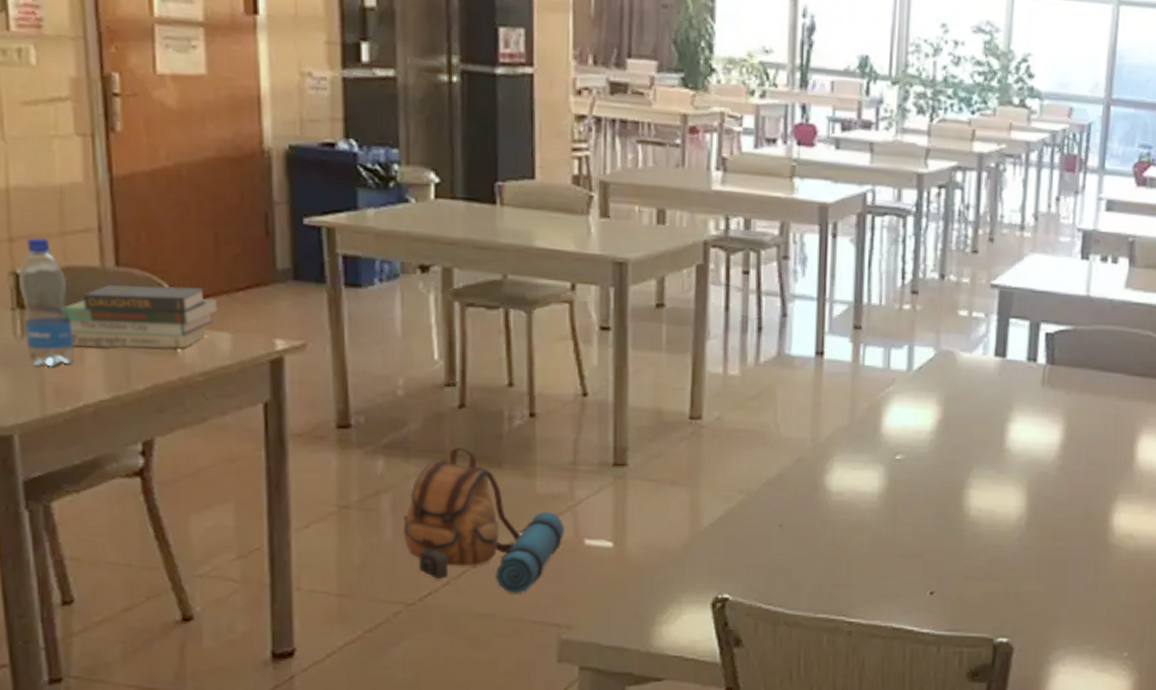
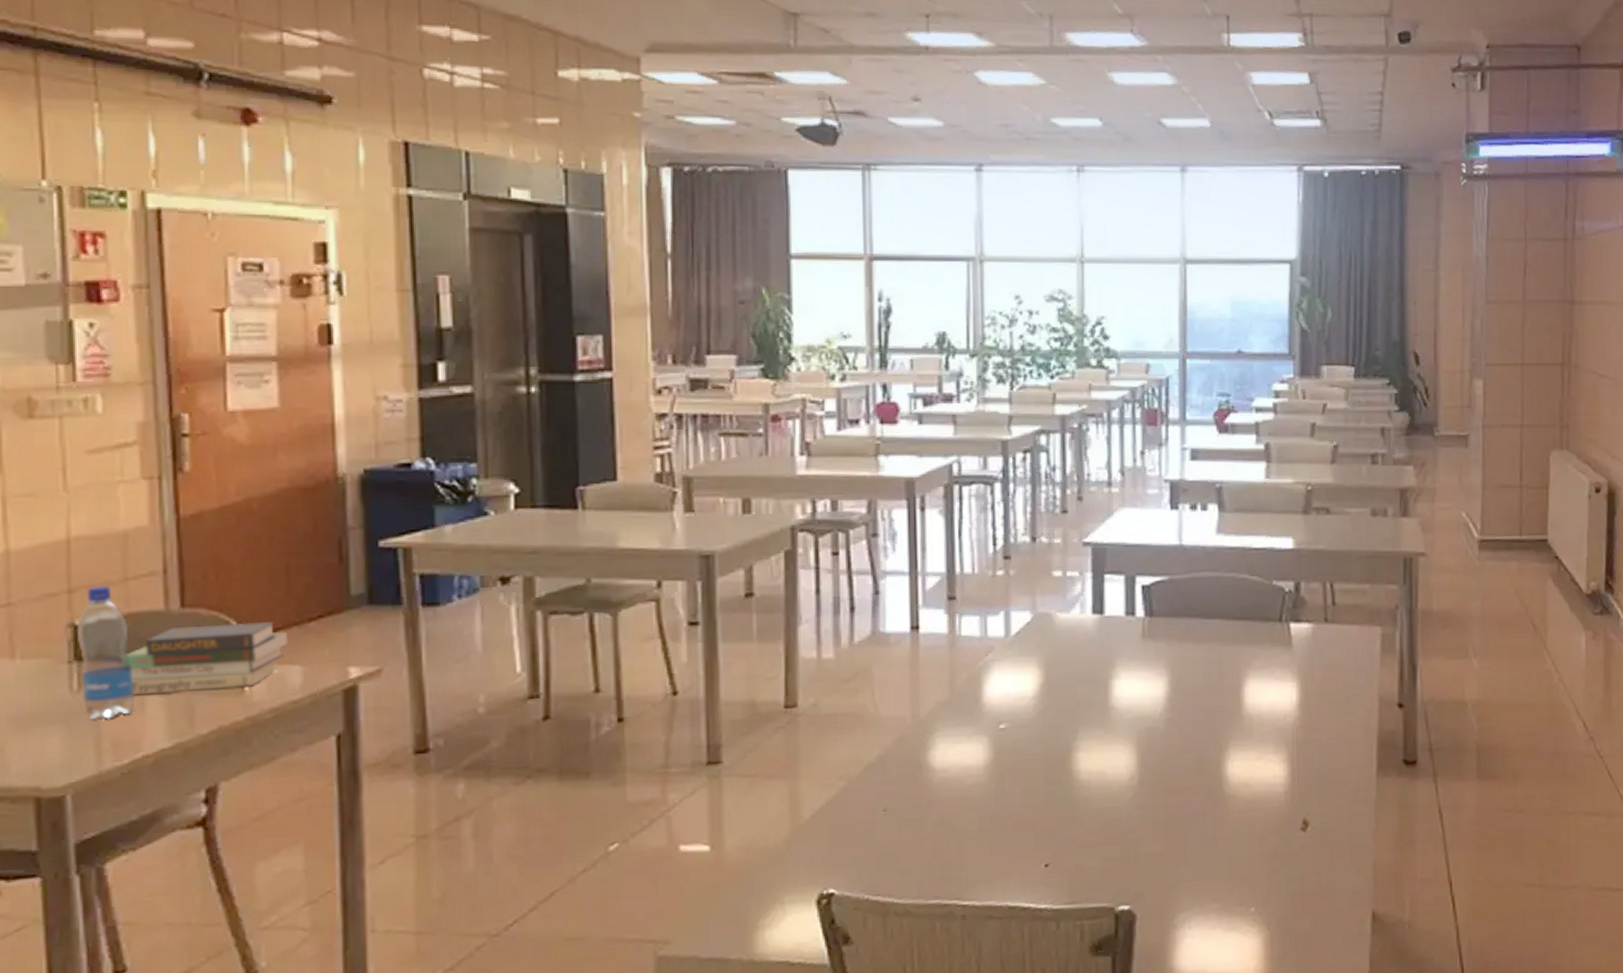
backpack: present [403,447,566,594] -> none [485,760,659,912]

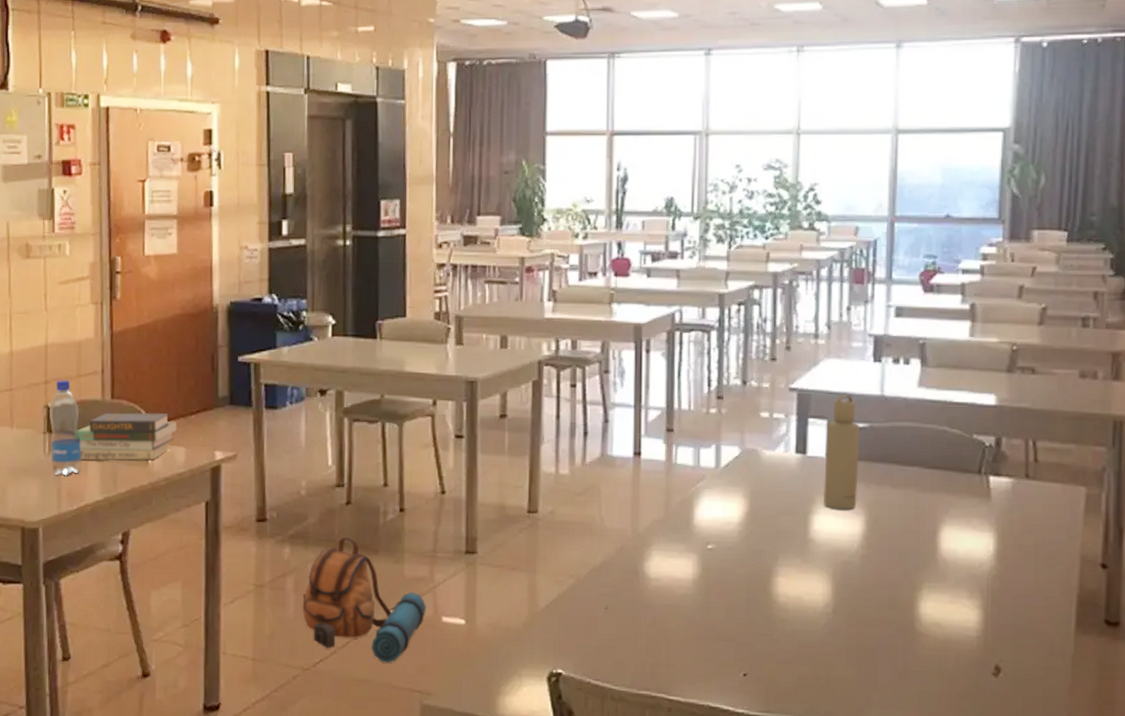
backpack: none [485,760,659,912] -> present [302,537,427,663]
bottle: none [1123,546,1160,672] -> present [823,394,860,510]

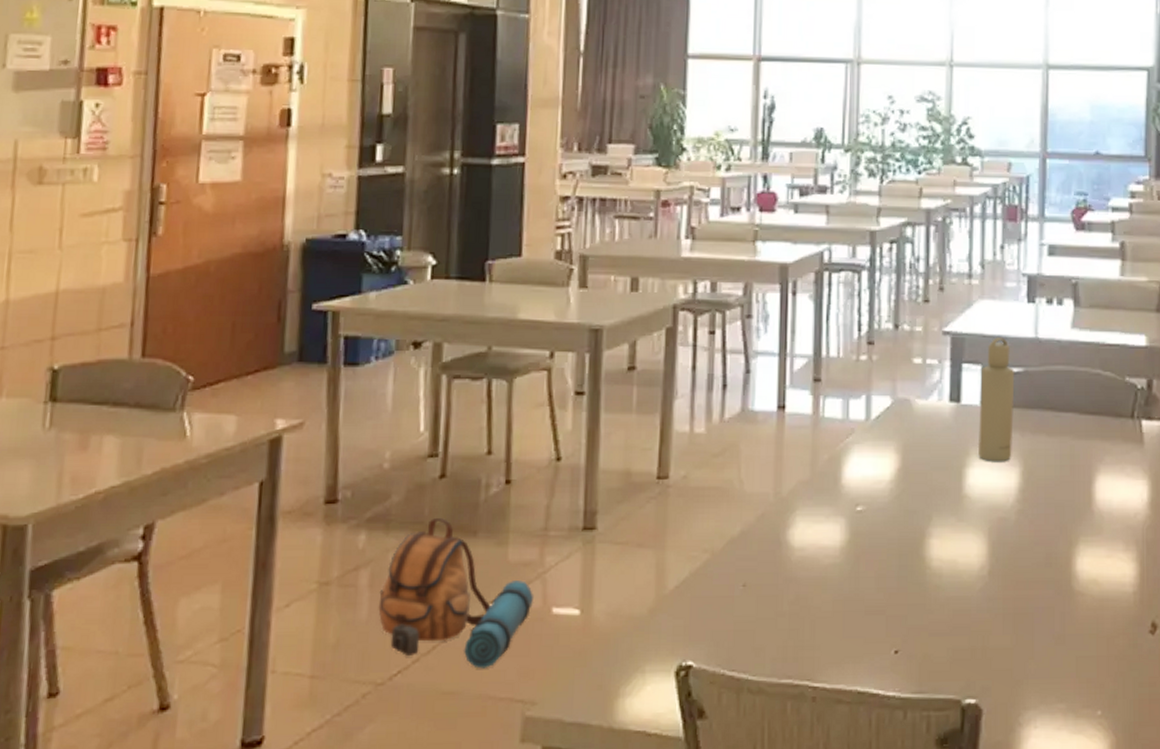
bottle: present [49,380,81,476] -> none [52,335,97,456]
books: present [77,413,177,461] -> none [91,374,228,436]

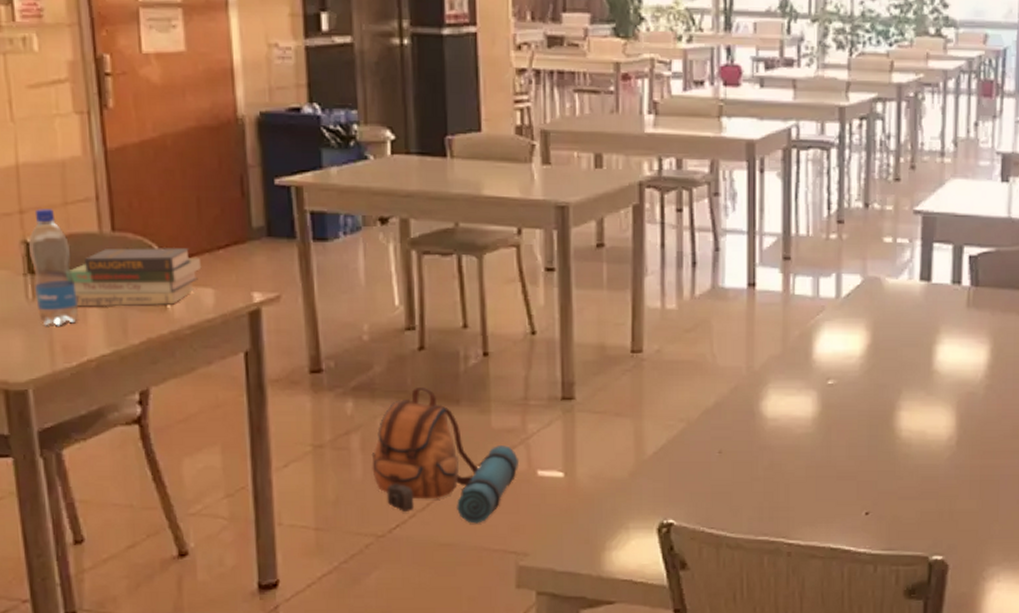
bottle: none [52,335,97,456] -> present [29,209,78,326]
books: none [91,374,228,436] -> present [69,248,202,307]
bottle: present [977,337,1015,461] -> none [947,217,987,338]

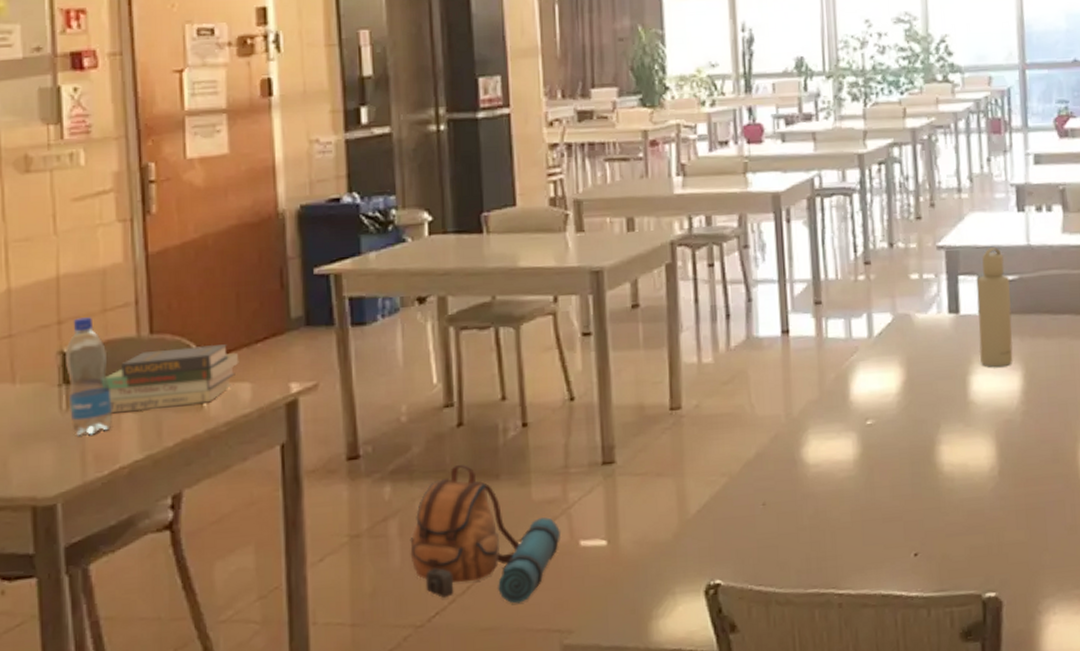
bottle: none [947,217,987,338] -> present [977,247,1013,367]

